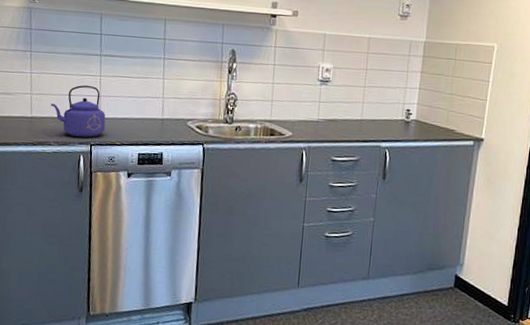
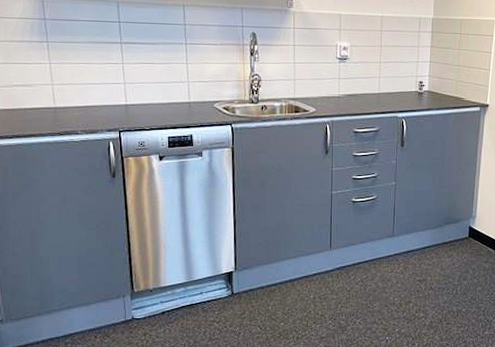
kettle: present [51,85,106,138] -> none [74,74,132,125]

